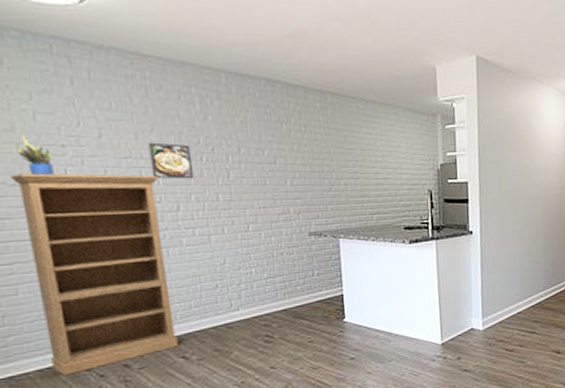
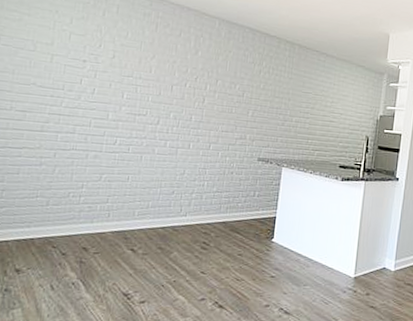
bookshelf: present [10,173,178,375] -> none [28,78,150,248]
potted plant: present [16,135,54,176] -> none [50,49,76,83]
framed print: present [148,142,194,180] -> none [145,66,180,100]

